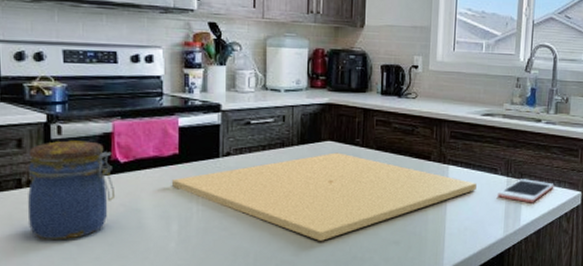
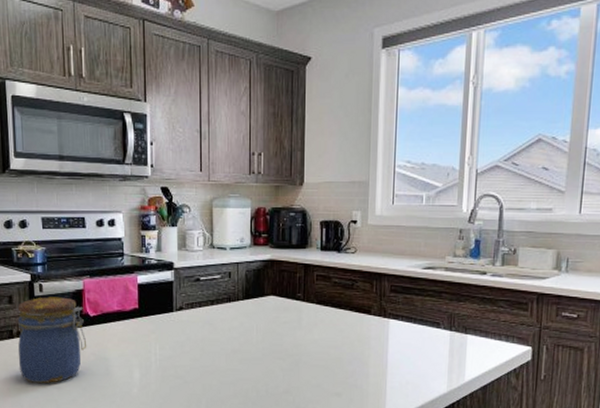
cutting board: present [171,152,477,241] -> none [132,307,418,391]
cell phone: present [498,179,554,203] -> none [441,333,502,358]

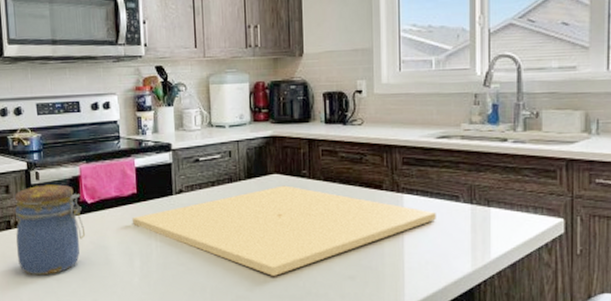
cutting board: none [132,307,418,391] -> present [131,185,436,276]

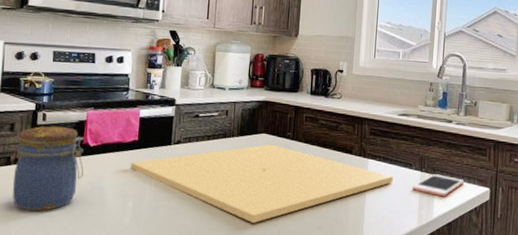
cell phone: none [462,206,529,233] -> present [412,174,465,197]

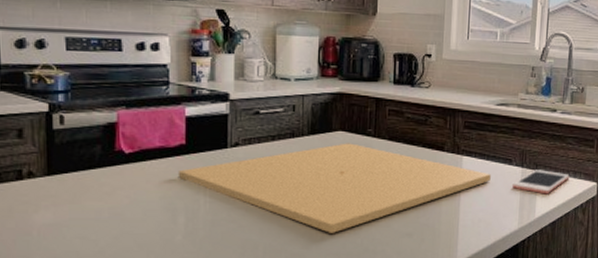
jar: present [12,125,84,211] -> none [28,130,120,233]

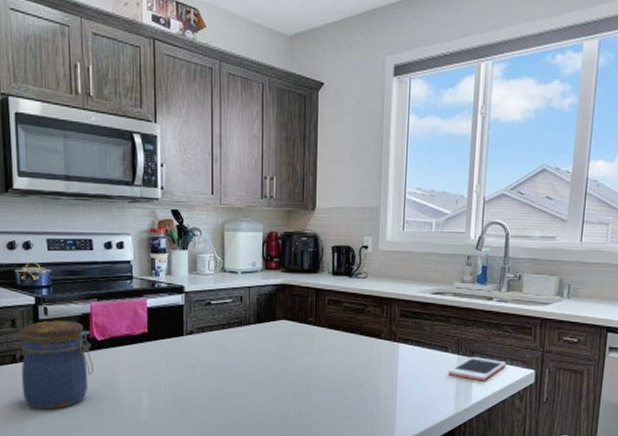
jar: none [28,130,120,233] -> present [21,320,95,410]
cutting board: present [178,143,491,233] -> none [141,331,427,415]

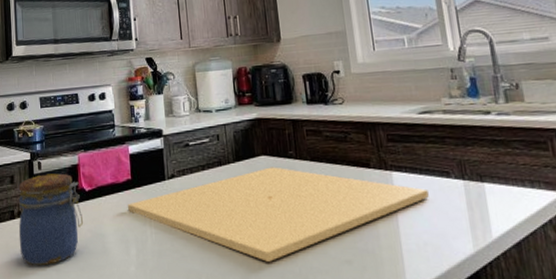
cutting board: none [141,331,427,415] -> present [127,167,429,262]
cell phone: present [448,357,507,381] -> none [456,181,526,210]

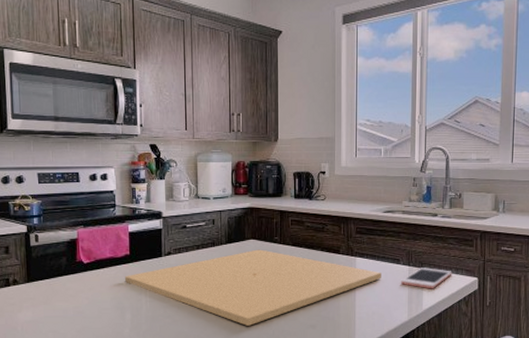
jar: present [18,173,84,266] -> none [14,246,81,328]
cell phone: none [456,181,526,210] -> present [401,268,452,289]

